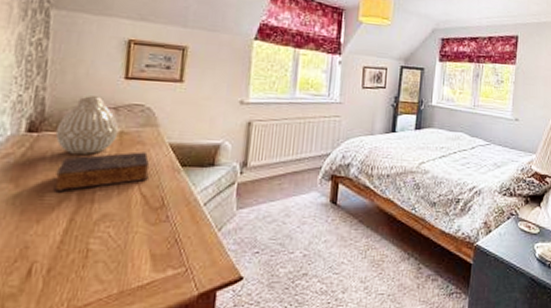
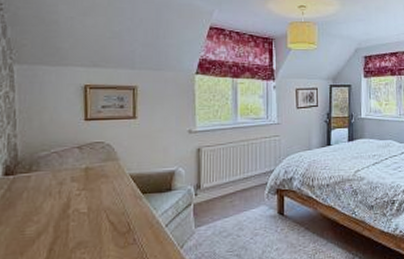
book: present [53,151,150,193] -> none [32,184,115,227]
vase: present [55,95,119,156] -> none [28,138,84,192]

